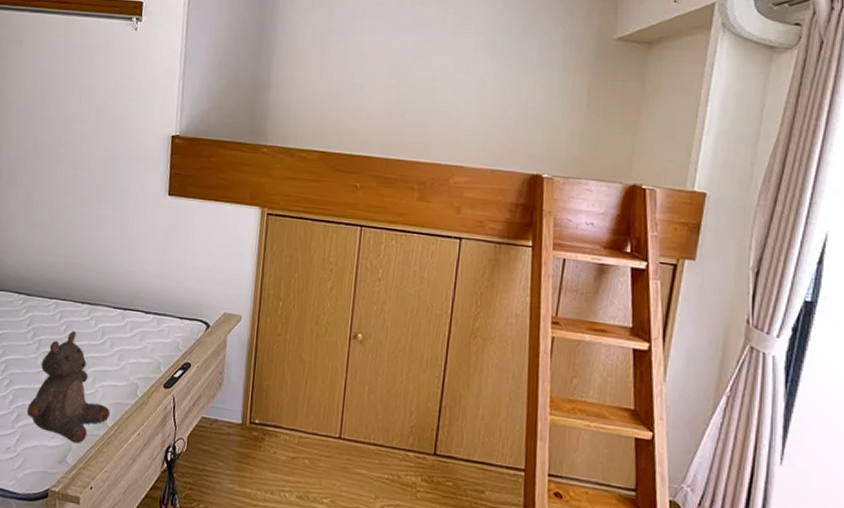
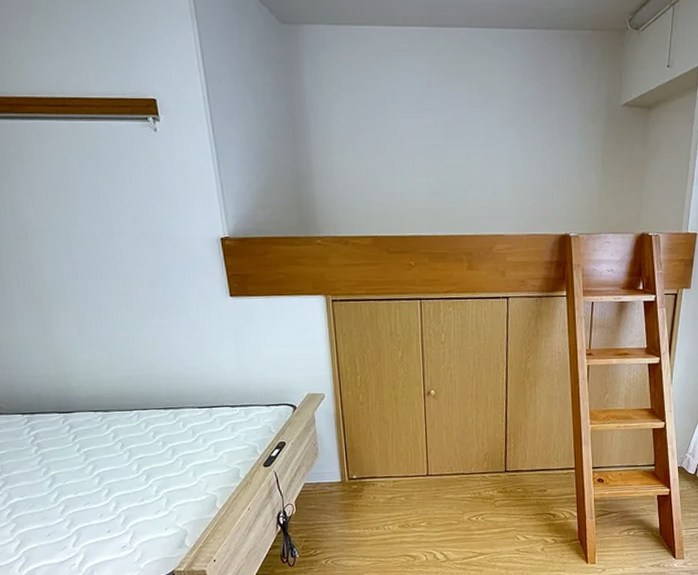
stuffed bear: present [26,331,110,444] -> none [133,435,217,529]

